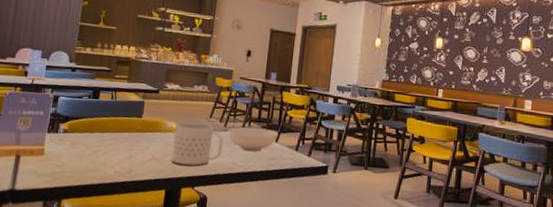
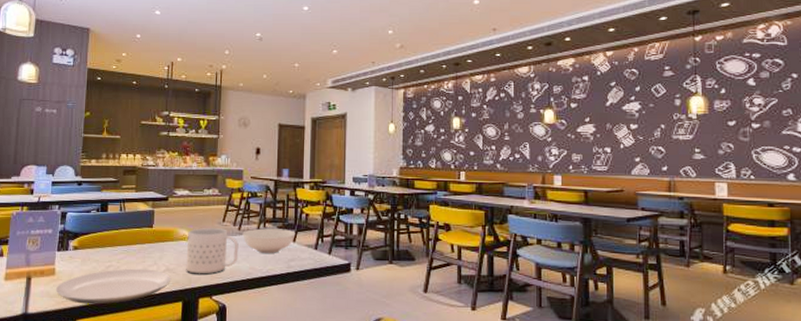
plate: none [44,154,157,187] -> present [56,268,172,305]

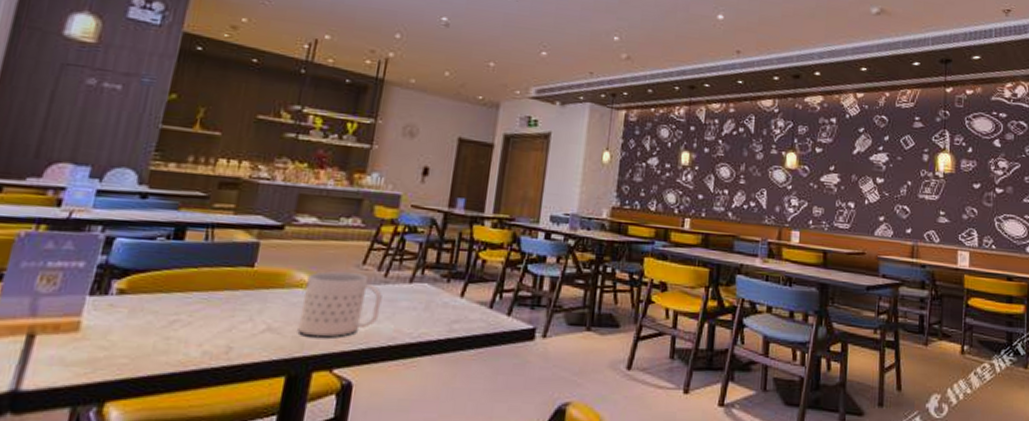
plate: present [56,268,172,305] -> none [76,325,274,379]
bowl: present [242,228,295,253] -> none [389,276,465,311]

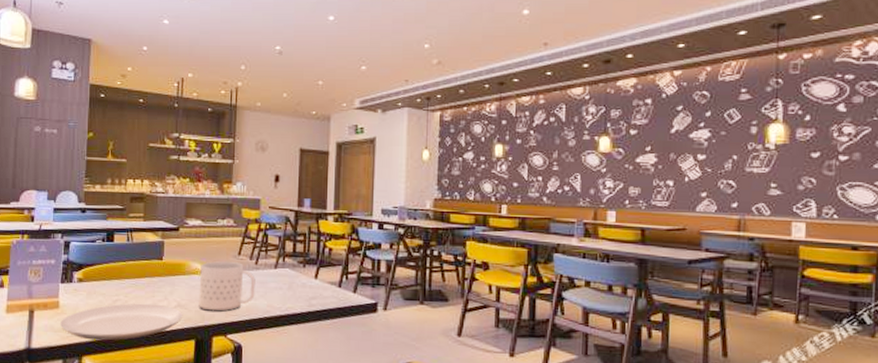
plate: none [76,325,274,379] -> present [61,303,183,341]

